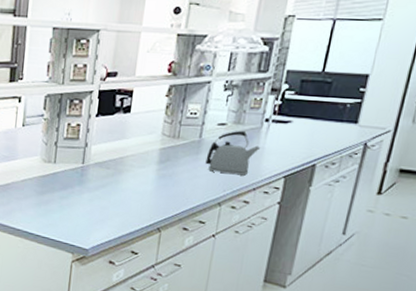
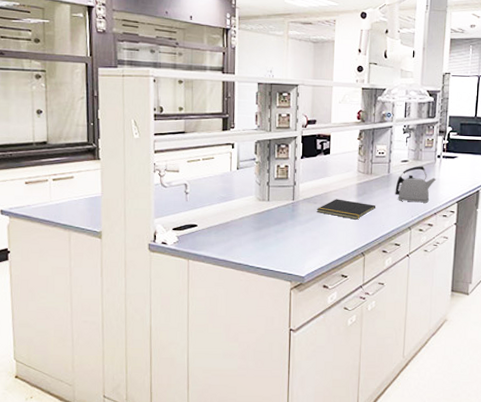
notepad: none [108,165,181,190] -> present [316,199,376,220]

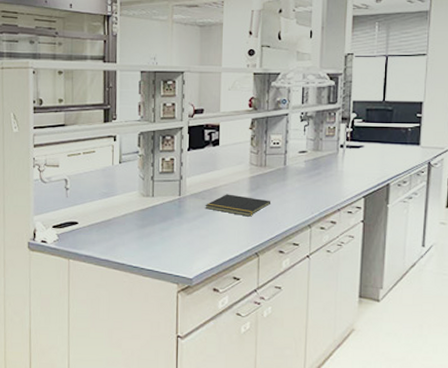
kettle: present [395,166,437,203] -> none [292,157,340,198]

